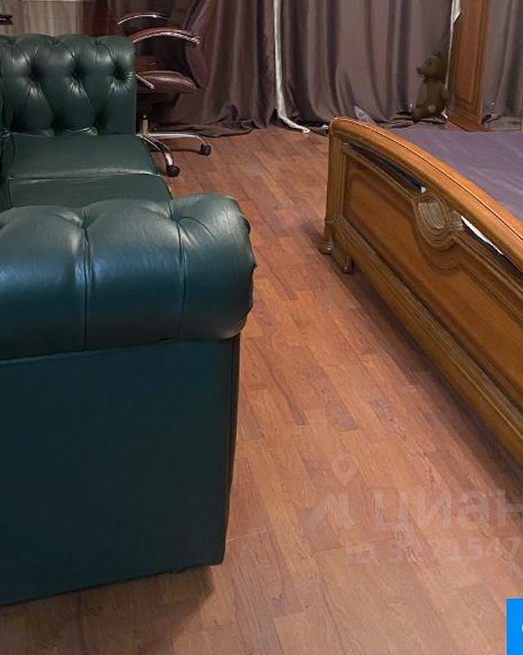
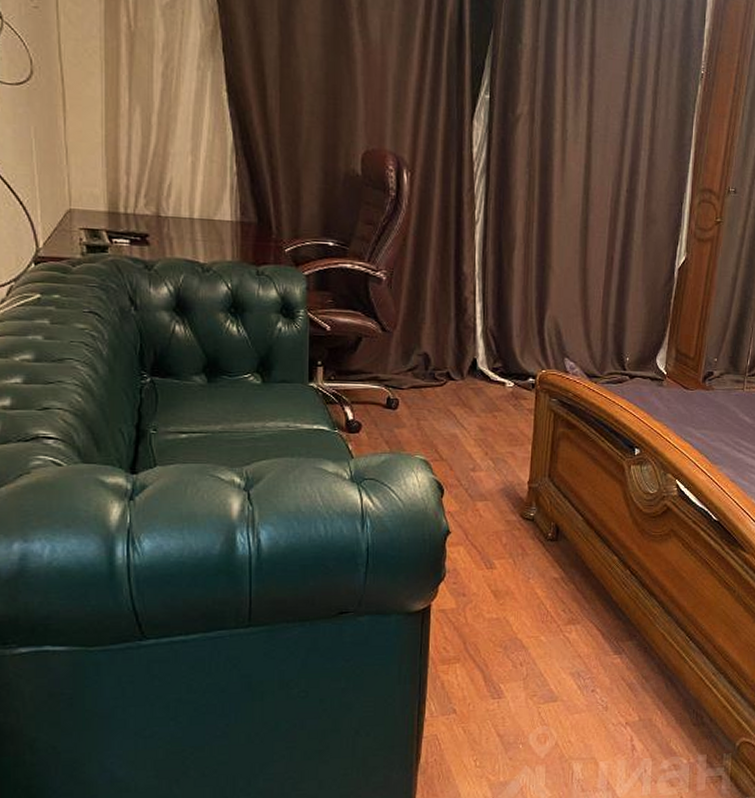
teddy bear: present [394,51,452,121] -> none [608,299,672,376]

